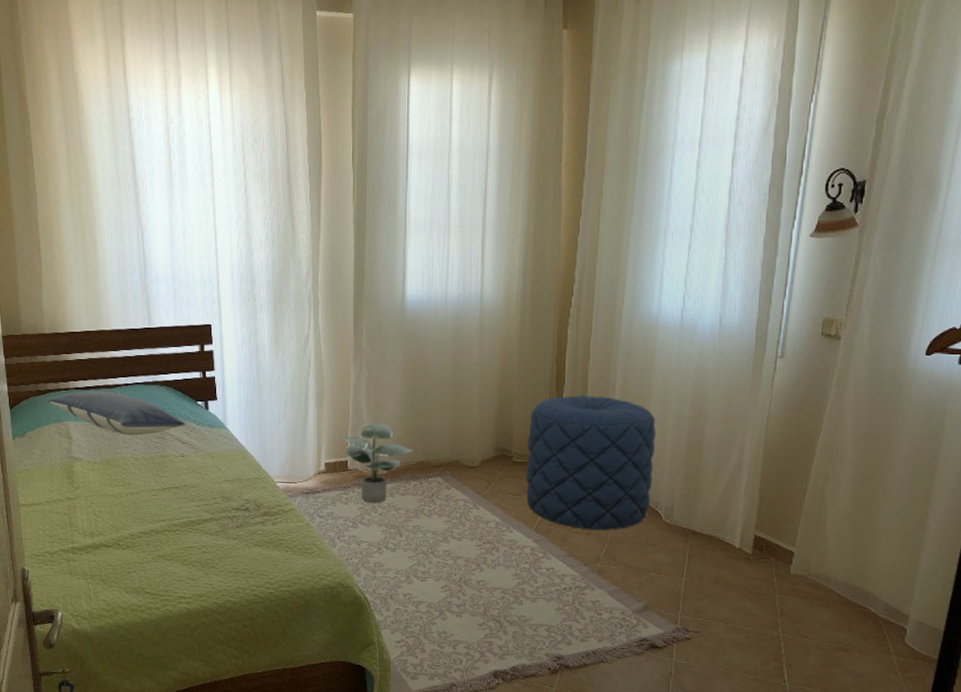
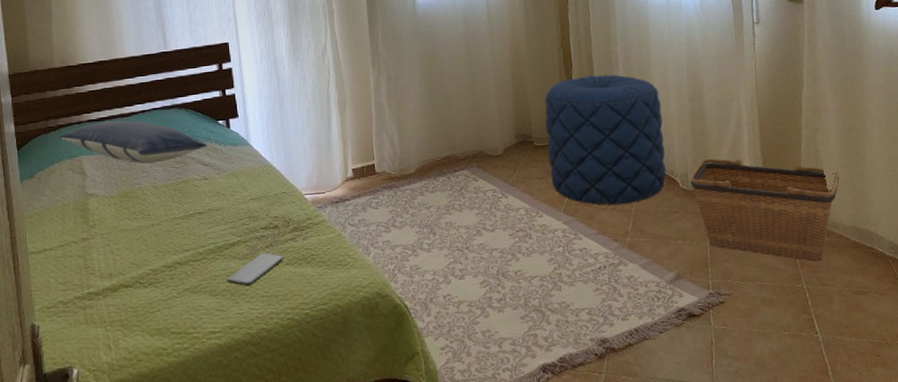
smartphone: none [198,532,253,560] -> present [226,253,284,286]
potted plant: present [342,422,413,503] -> none [367,122,438,205]
bicycle basket: none [675,495,843,613] -> present [690,158,840,262]

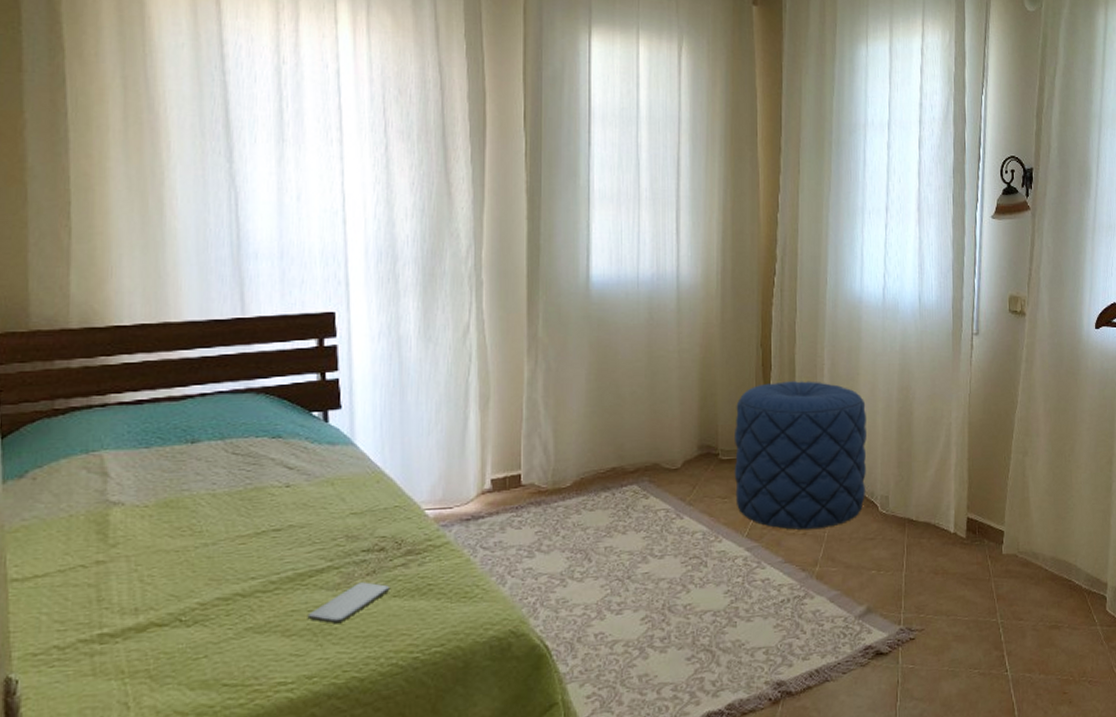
pillow: present [58,120,208,164] -> none [68,404,294,464]
bicycle basket: present [690,158,840,262] -> none [890,480,1044,595]

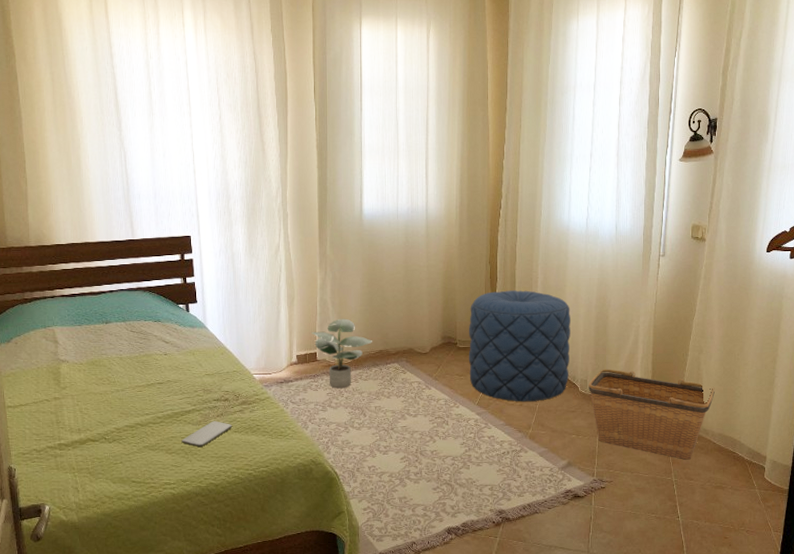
potted plant: none [513,425,603,525] -> present [311,318,373,389]
bicycle basket: none [890,480,1044,595] -> present [588,369,715,460]

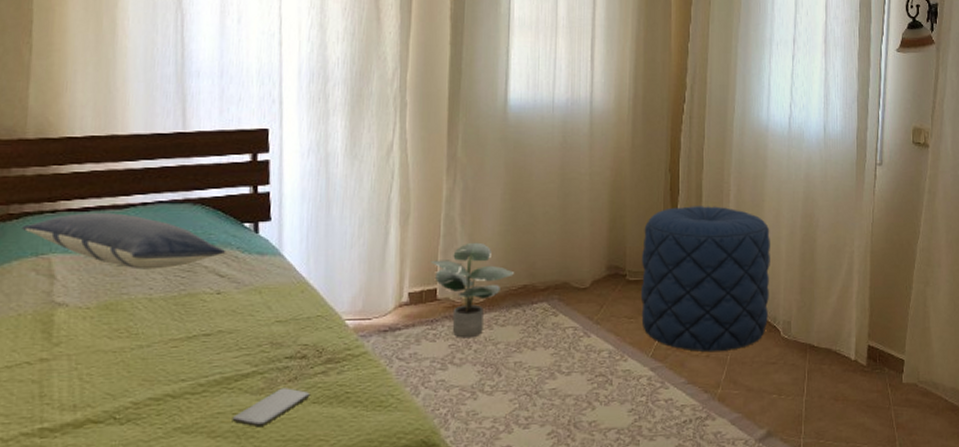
pillow: none [33,297,169,338] -> present [21,212,226,270]
bicycle basket: present [588,369,715,460] -> none [793,306,945,424]

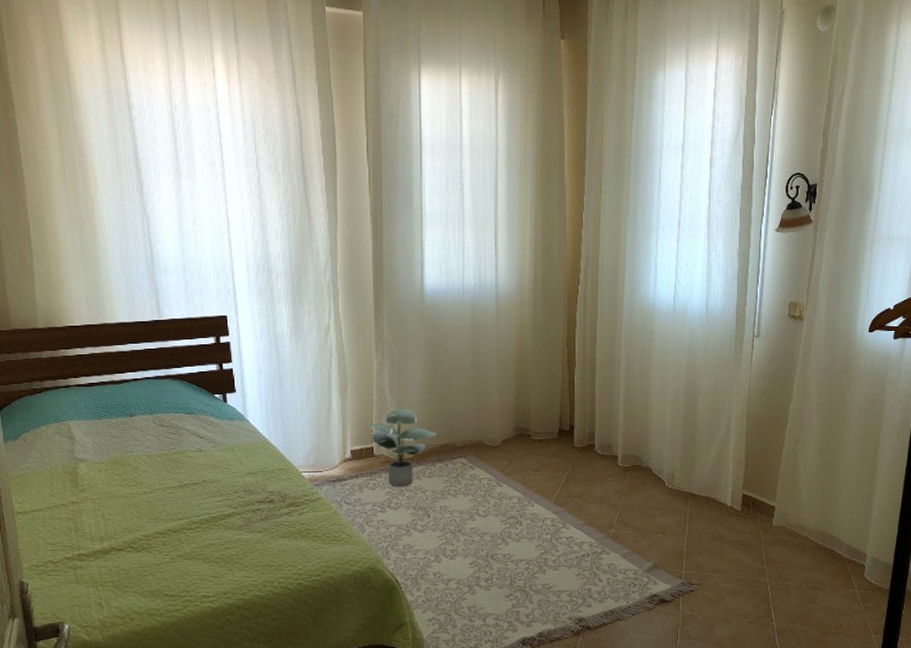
pillow: present [21,212,226,270] -> none [44,386,203,433]
smartphone: present [232,388,311,426] -> none [220,525,279,555]
pouf: present [640,206,770,351] -> none [544,375,656,499]

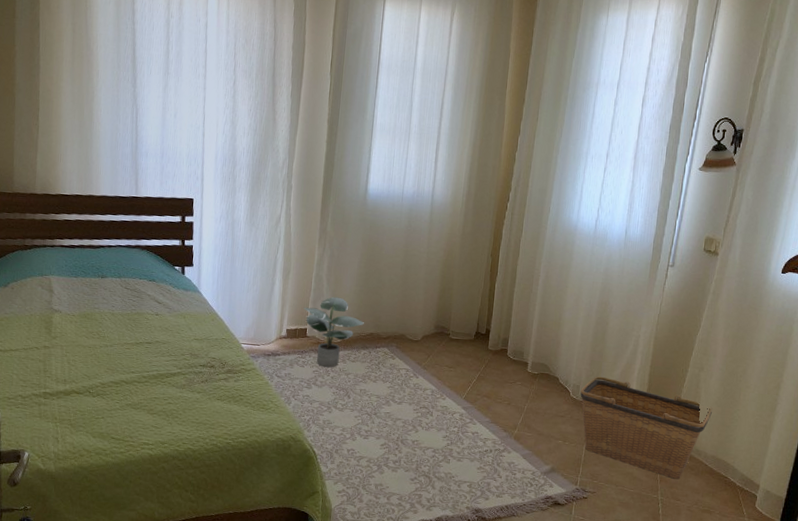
bicycle basket: none [676,461,812,559] -> present [580,376,713,479]

